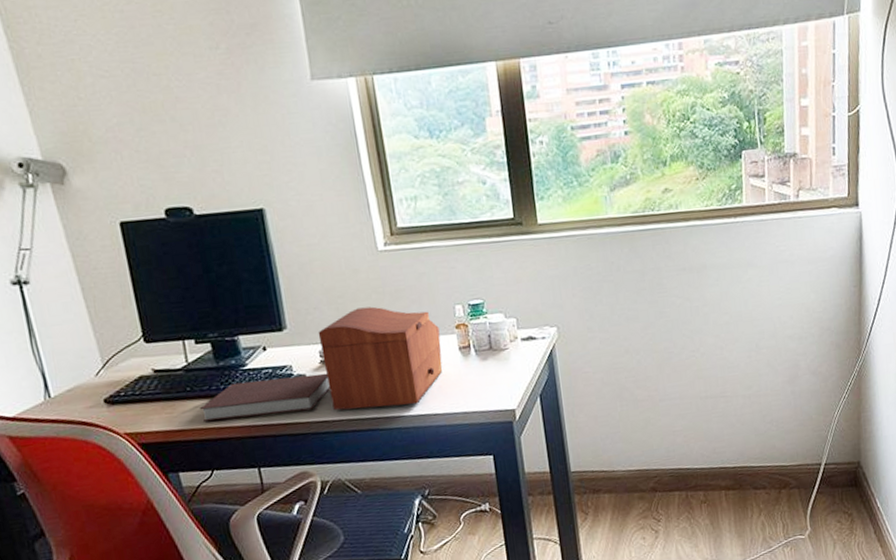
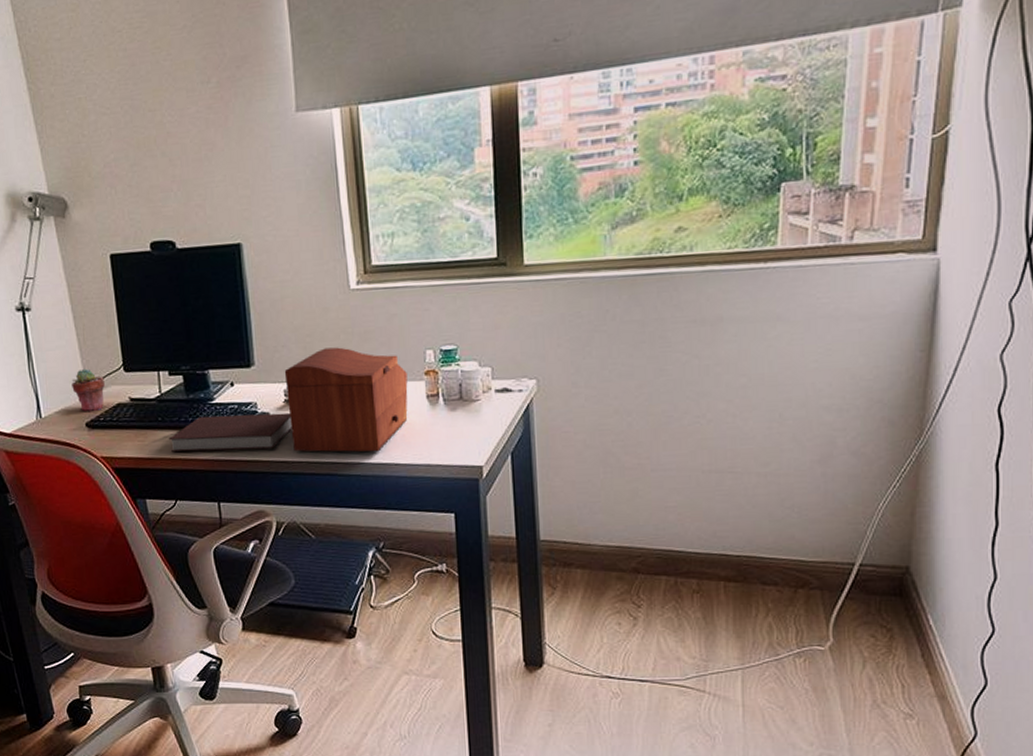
potted succulent: none [84,342,124,388] -> present [71,368,105,413]

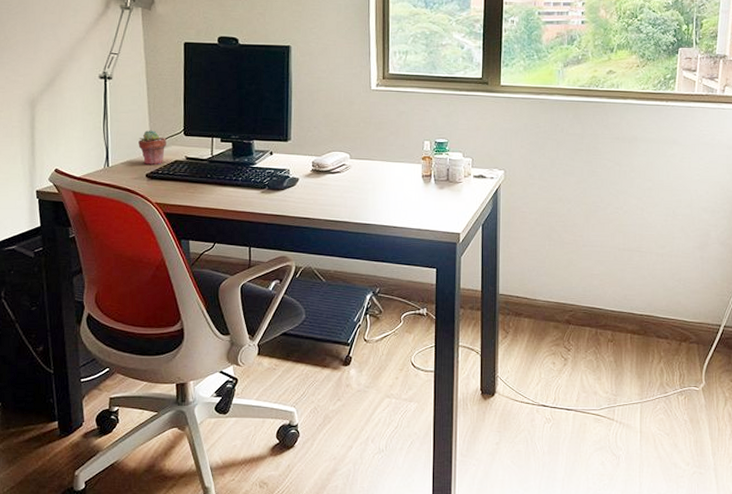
notebook: present [169,412,292,452] -> none [214,177,316,207]
sewing box: present [284,347,408,452] -> none [314,132,409,216]

